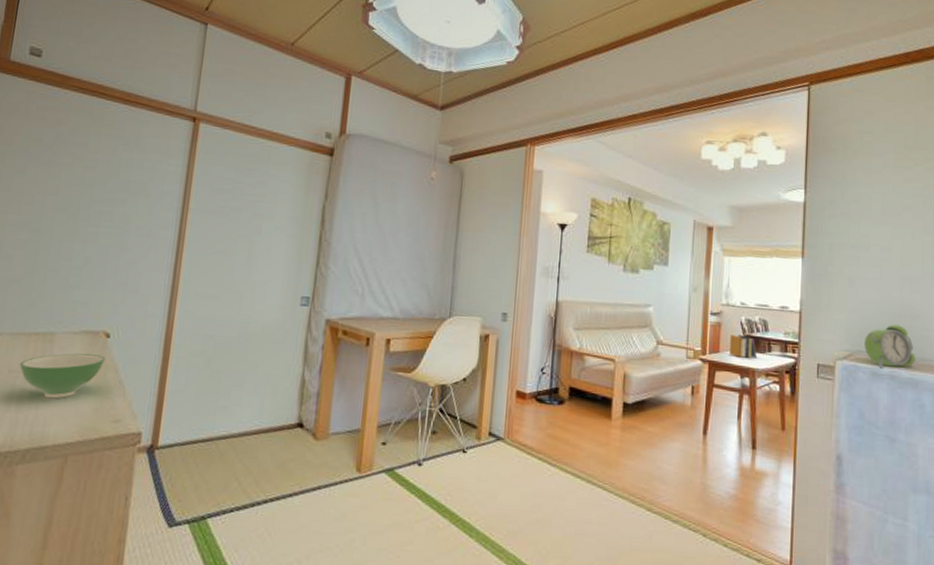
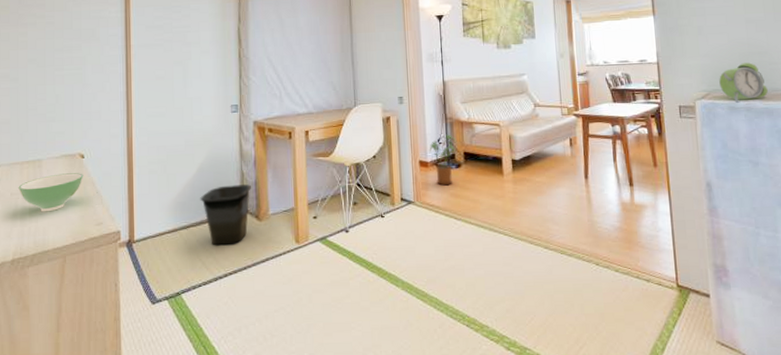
waste bin: none [247,392,312,465] -> present [200,184,251,246]
house plant: none [529,363,563,424] -> present [429,134,457,186]
books: present [730,334,758,359] -> none [598,89,625,109]

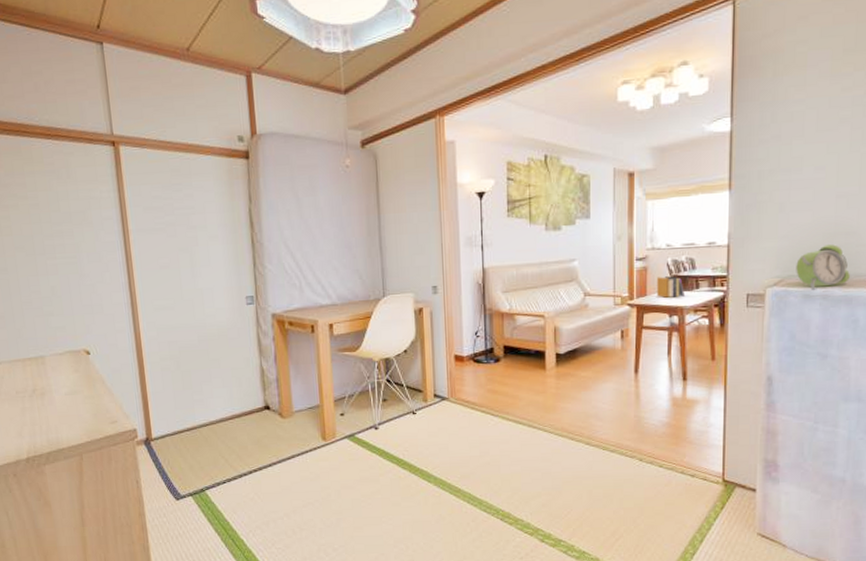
bowl: present [18,173,84,212] -> none [23,370,92,411]
waste bin: present [200,184,251,246] -> none [218,381,273,444]
house plant: present [429,134,457,186] -> none [465,326,496,381]
books: none [598,89,625,109] -> present [657,276,686,298]

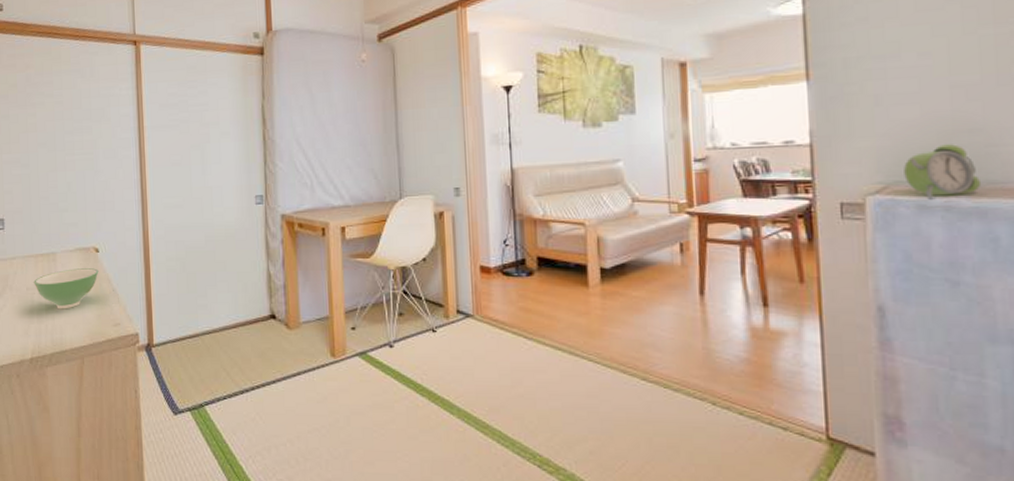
bowl: none [23,370,92,411] -> present [34,268,99,309]
books: present [657,276,686,298] -> none [722,180,760,206]

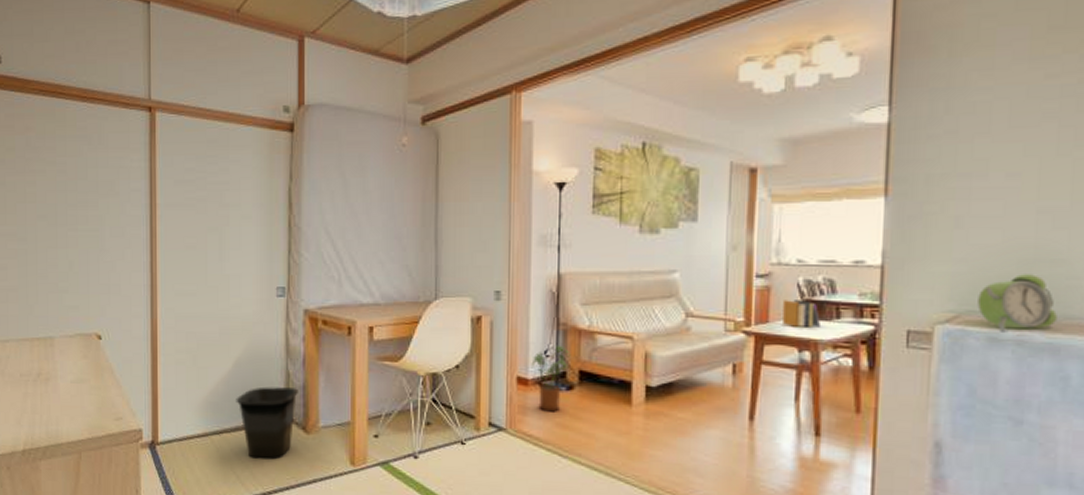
bowl: present [34,268,99,309] -> none [28,356,101,400]
waste bin: none [223,287,280,355] -> present [236,386,298,459]
house plant: none [492,234,528,297] -> present [531,345,571,412]
books: none [722,180,760,206] -> present [783,300,822,328]

